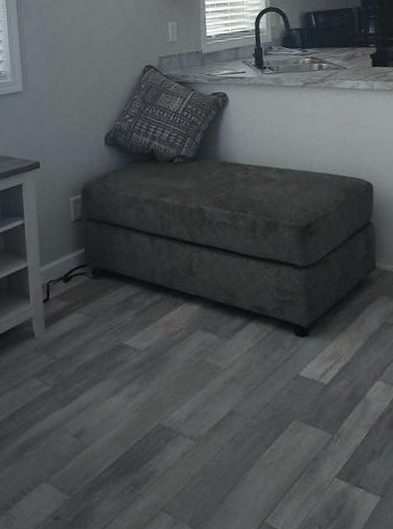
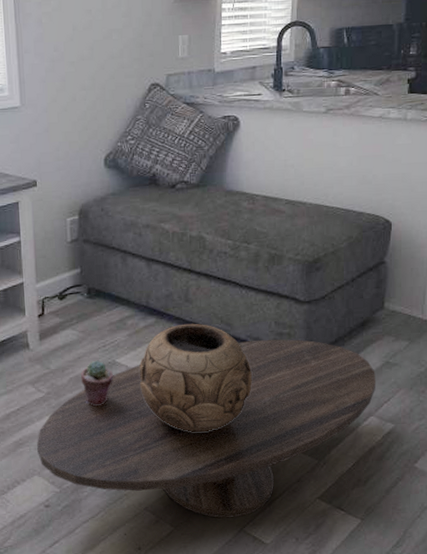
coffee table: none [43,306,378,512] -> present [36,339,377,519]
potted succulent: none [89,344,123,396] -> present [81,360,114,407]
decorative bowl: none [147,297,261,416] -> present [138,323,252,433]

